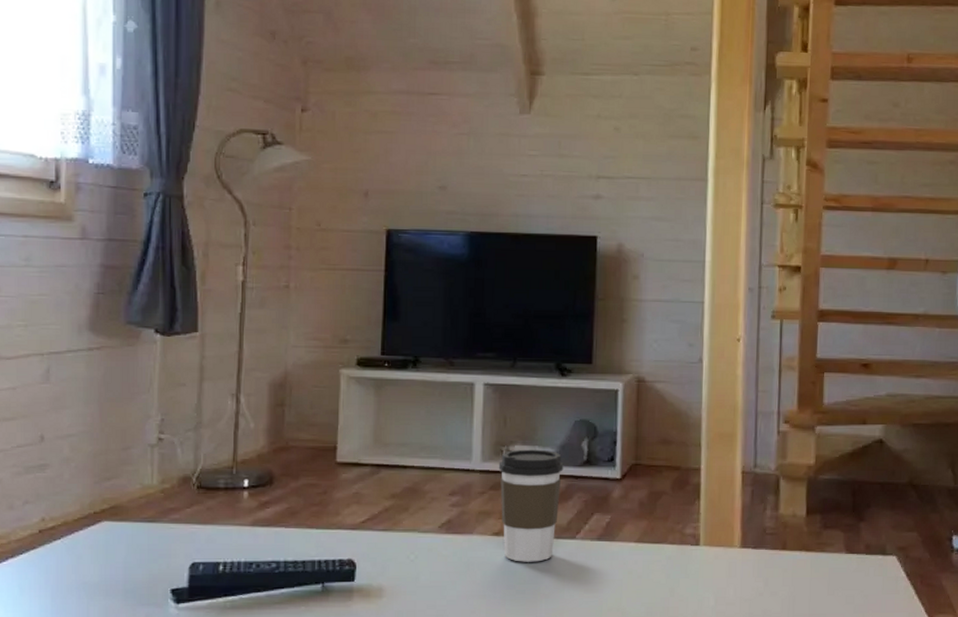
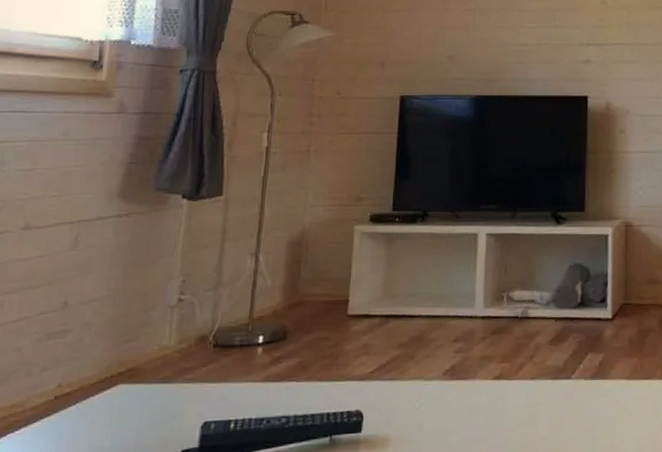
coffee cup: present [498,449,564,562] -> none [499,294,560,405]

